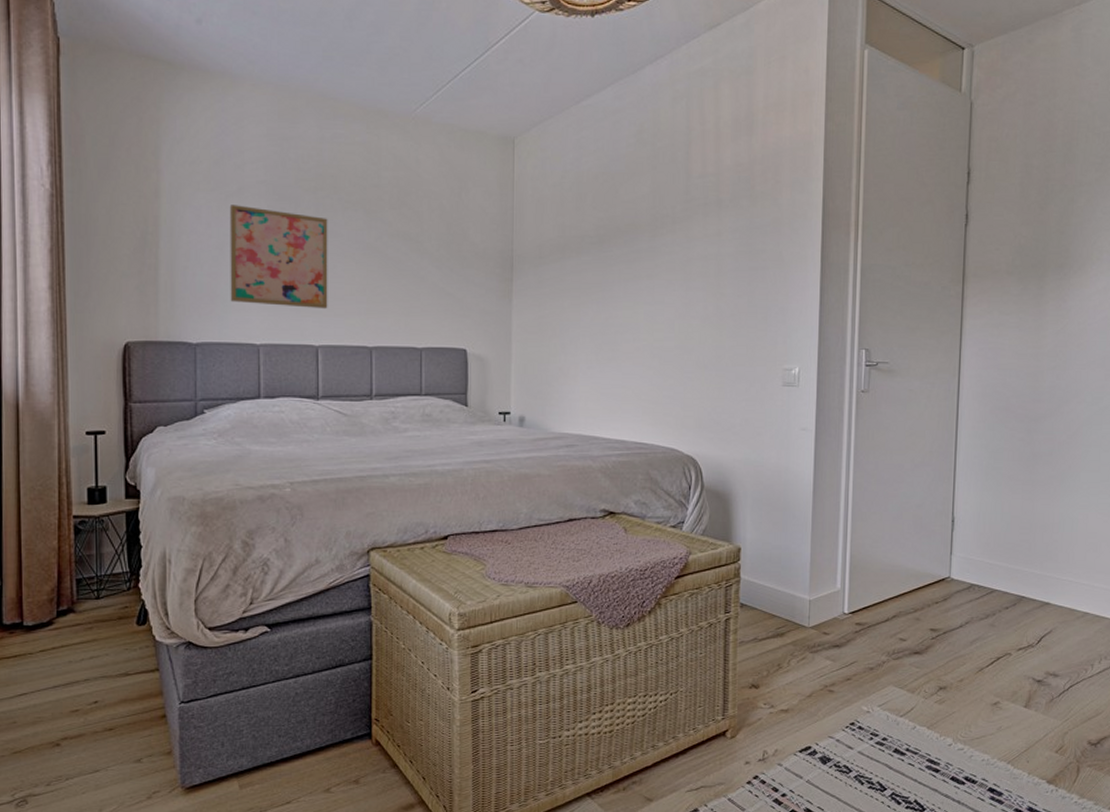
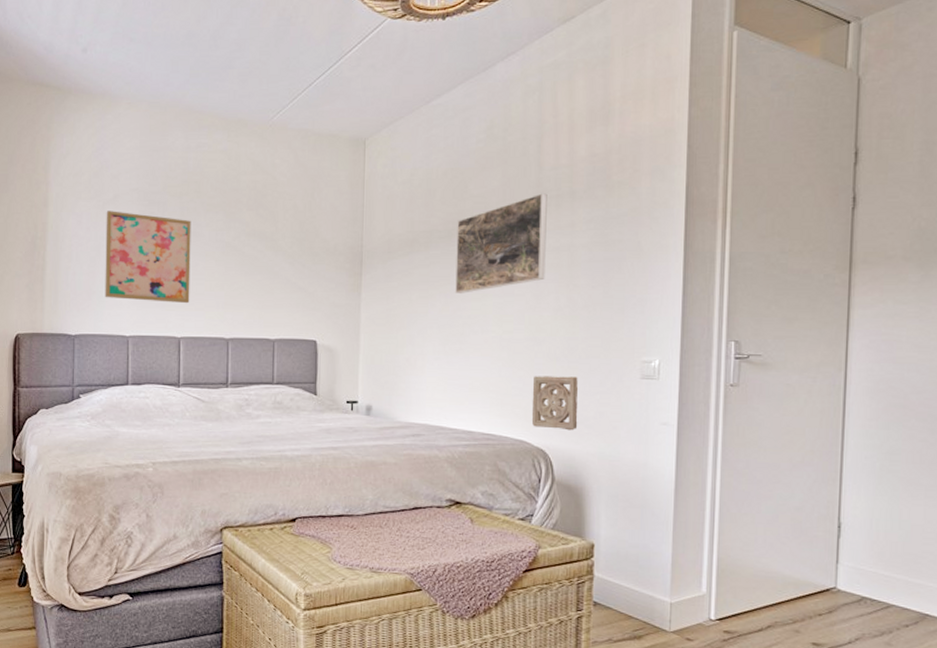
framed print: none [607,201,695,301] -> present [455,193,547,293]
wall ornament: none [681,384,725,438] -> present [531,376,578,431]

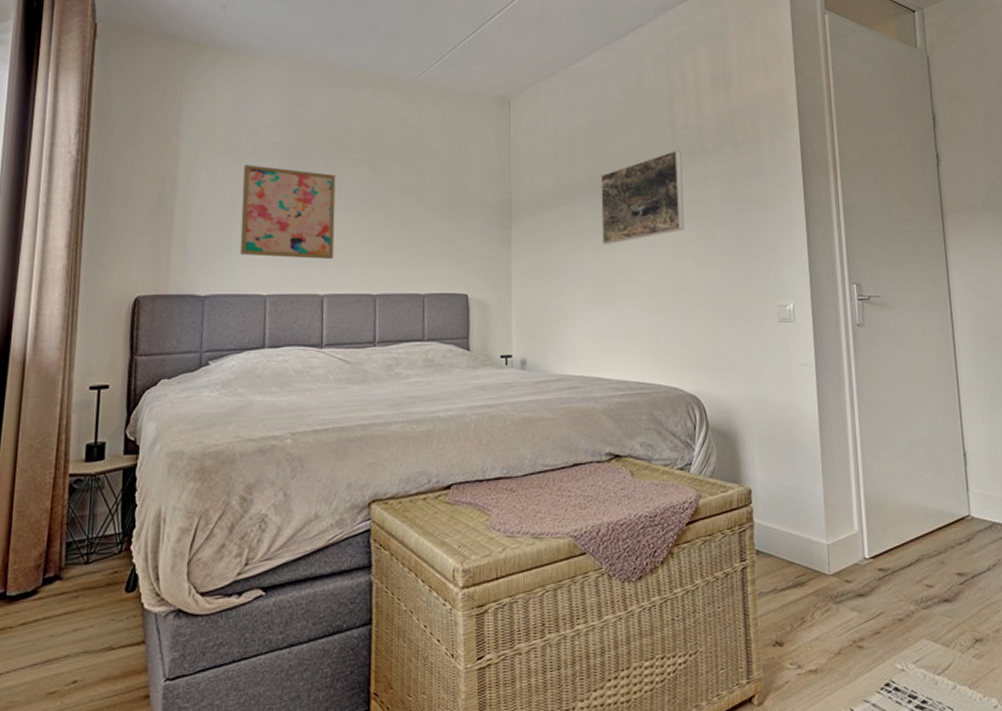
wall ornament: present [531,376,578,431] -> none [681,322,726,376]

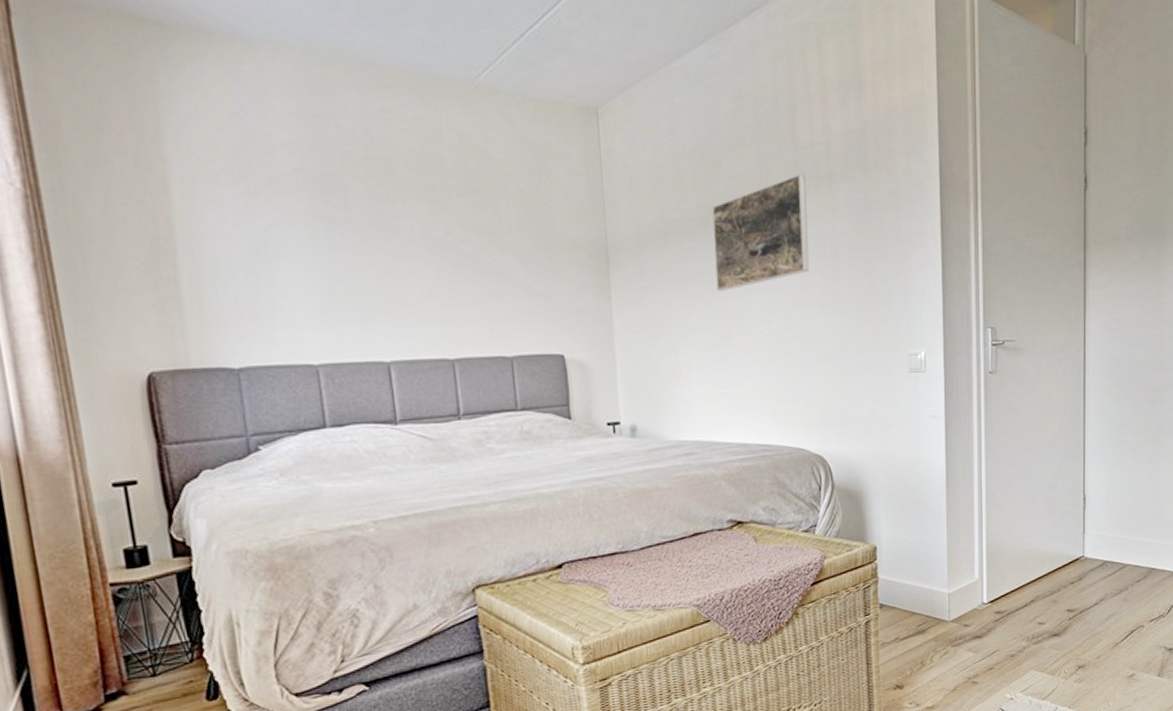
wall art: present [240,165,336,260] -> none [261,199,397,319]

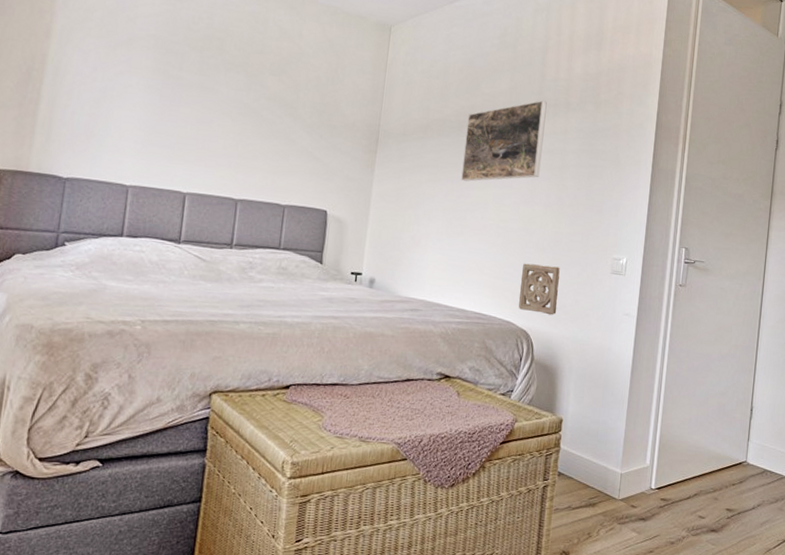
wall ornament: none [805,375,853,433] -> present [518,263,560,315]

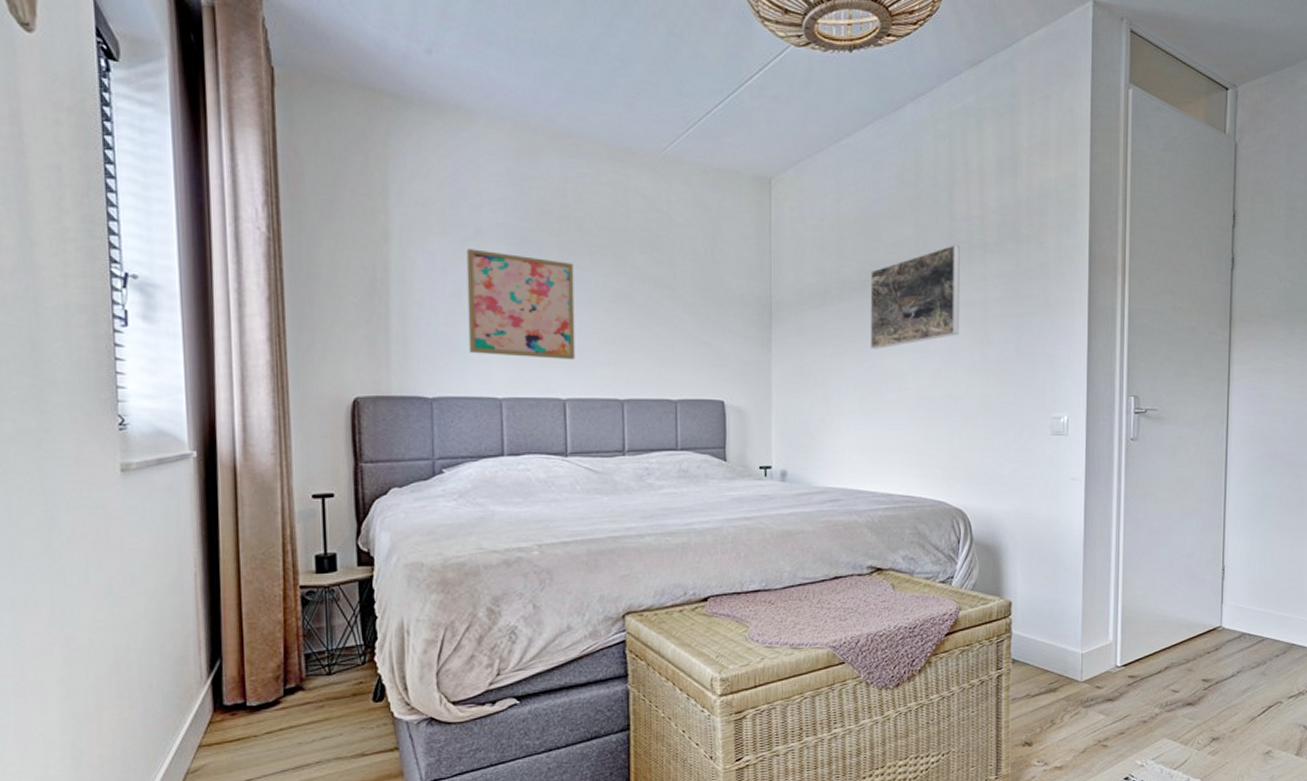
wall art: none [106,53,210,160] -> present [466,249,576,360]
wall ornament: present [518,263,560,315] -> none [949,434,994,489]

